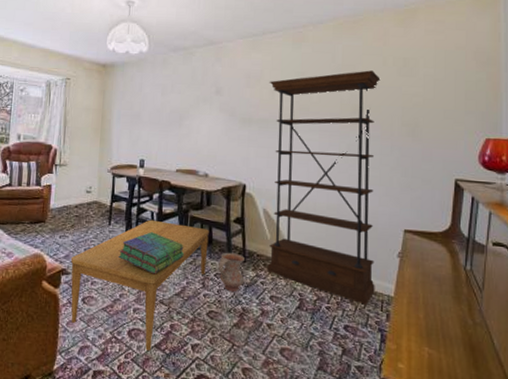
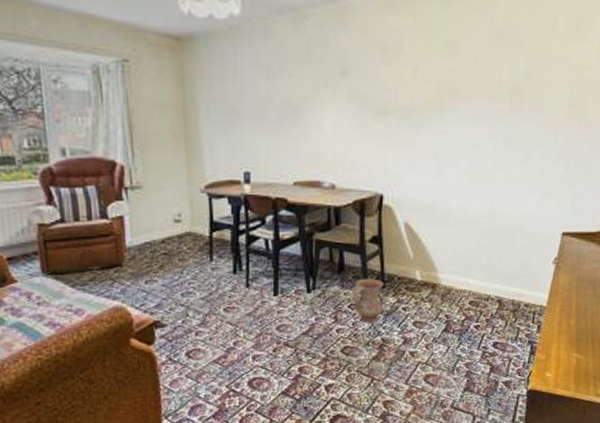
coffee table: present [71,219,209,351] -> none [165,249,340,399]
stack of books: present [119,232,184,275] -> none [227,264,310,314]
bookshelf: present [267,70,381,305] -> none [410,35,548,319]

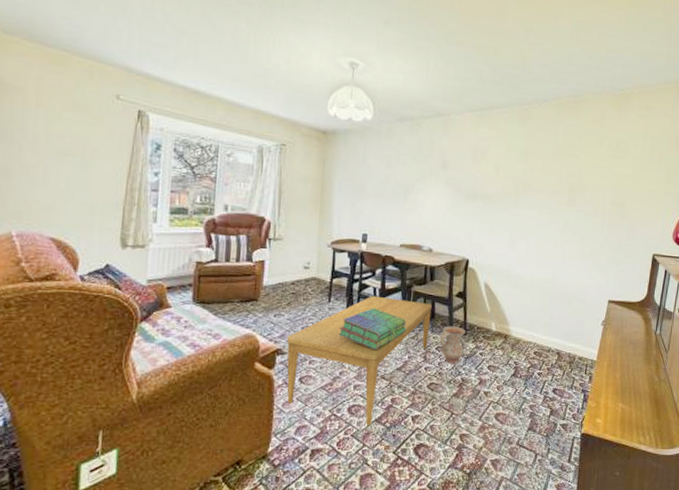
coffee table: none [165,249,340,399] -> present [287,295,432,425]
stack of books: none [227,264,310,314] -> present [339,308,407,350]

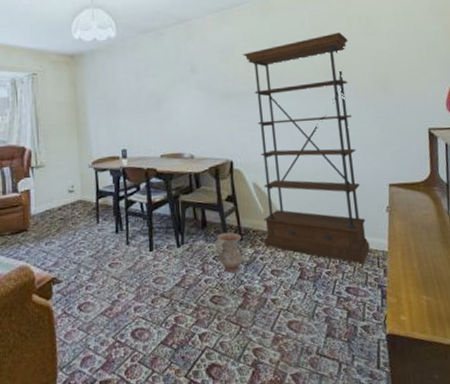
coffee table: present [287,295,432,425] -> none [61,210,204,349]
stack of books: present [339,308,407,350] -> none [111,224,179,268]
bookshelf: none [486,150,596,369] -> present [242,32,370,264]

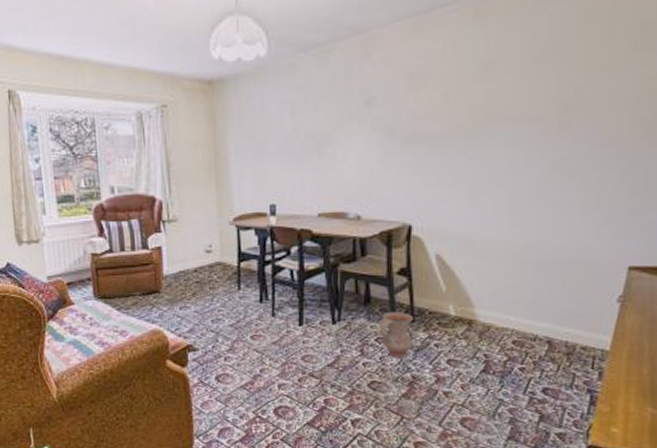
bookshelf: present [242,32,370,264] -> none [440,47,605,363]

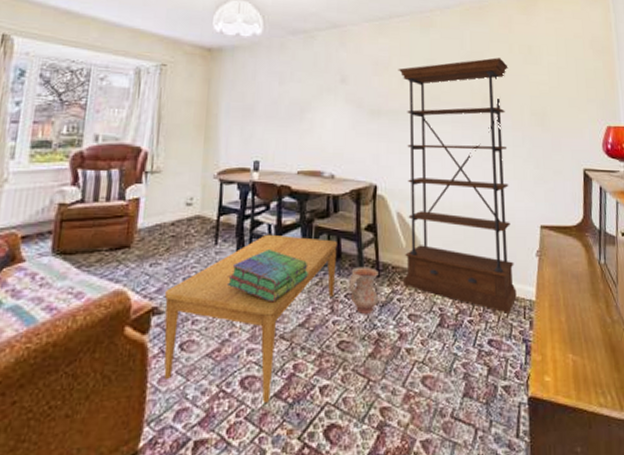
coffee table: none [197,279,366,429] -> present [163,234,337,403]
stack of books: none [254,294,335,344] -> present [228,250,308,303]
bookshelf: none [440,47,605,363] -> present [398,57,517,313]

